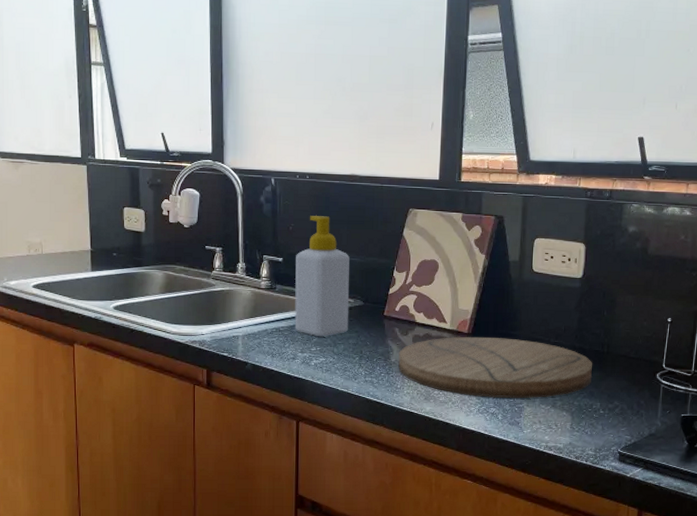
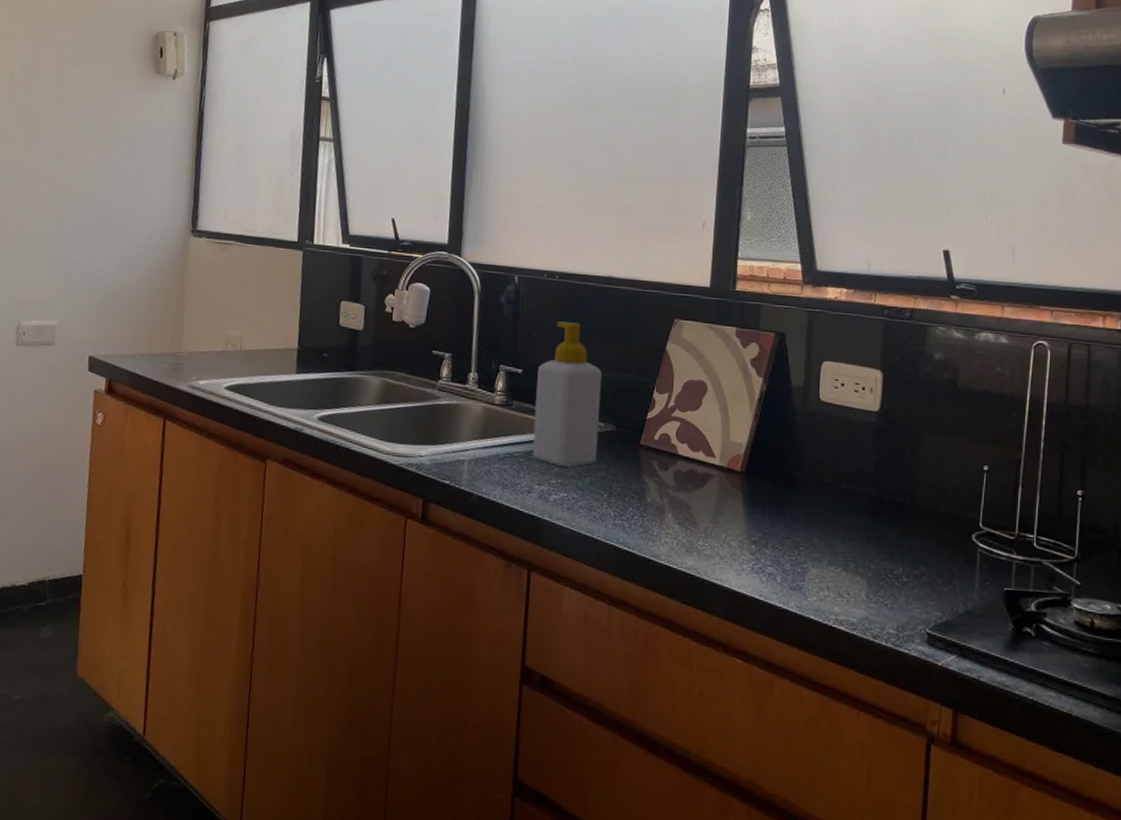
cutting board: present [398,336,593,399] -> none [655,474,893,557]

